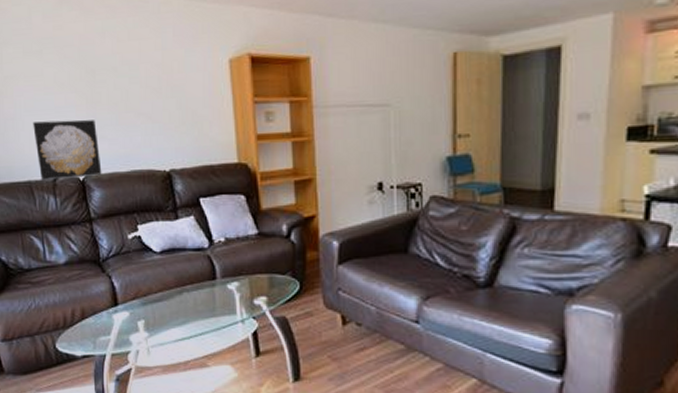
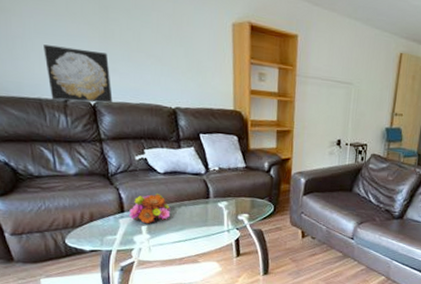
flower bouquet: none [122,279,171,319] -> present [128,193,171,224]

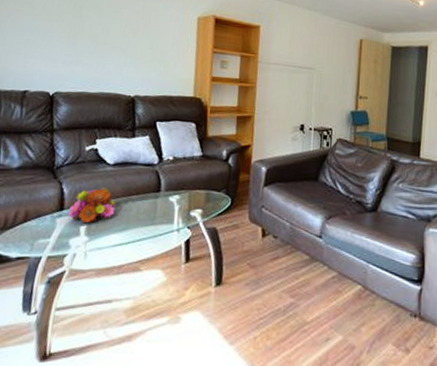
wall art: present [43,44,113,103] -> none [11,40,75,93]

